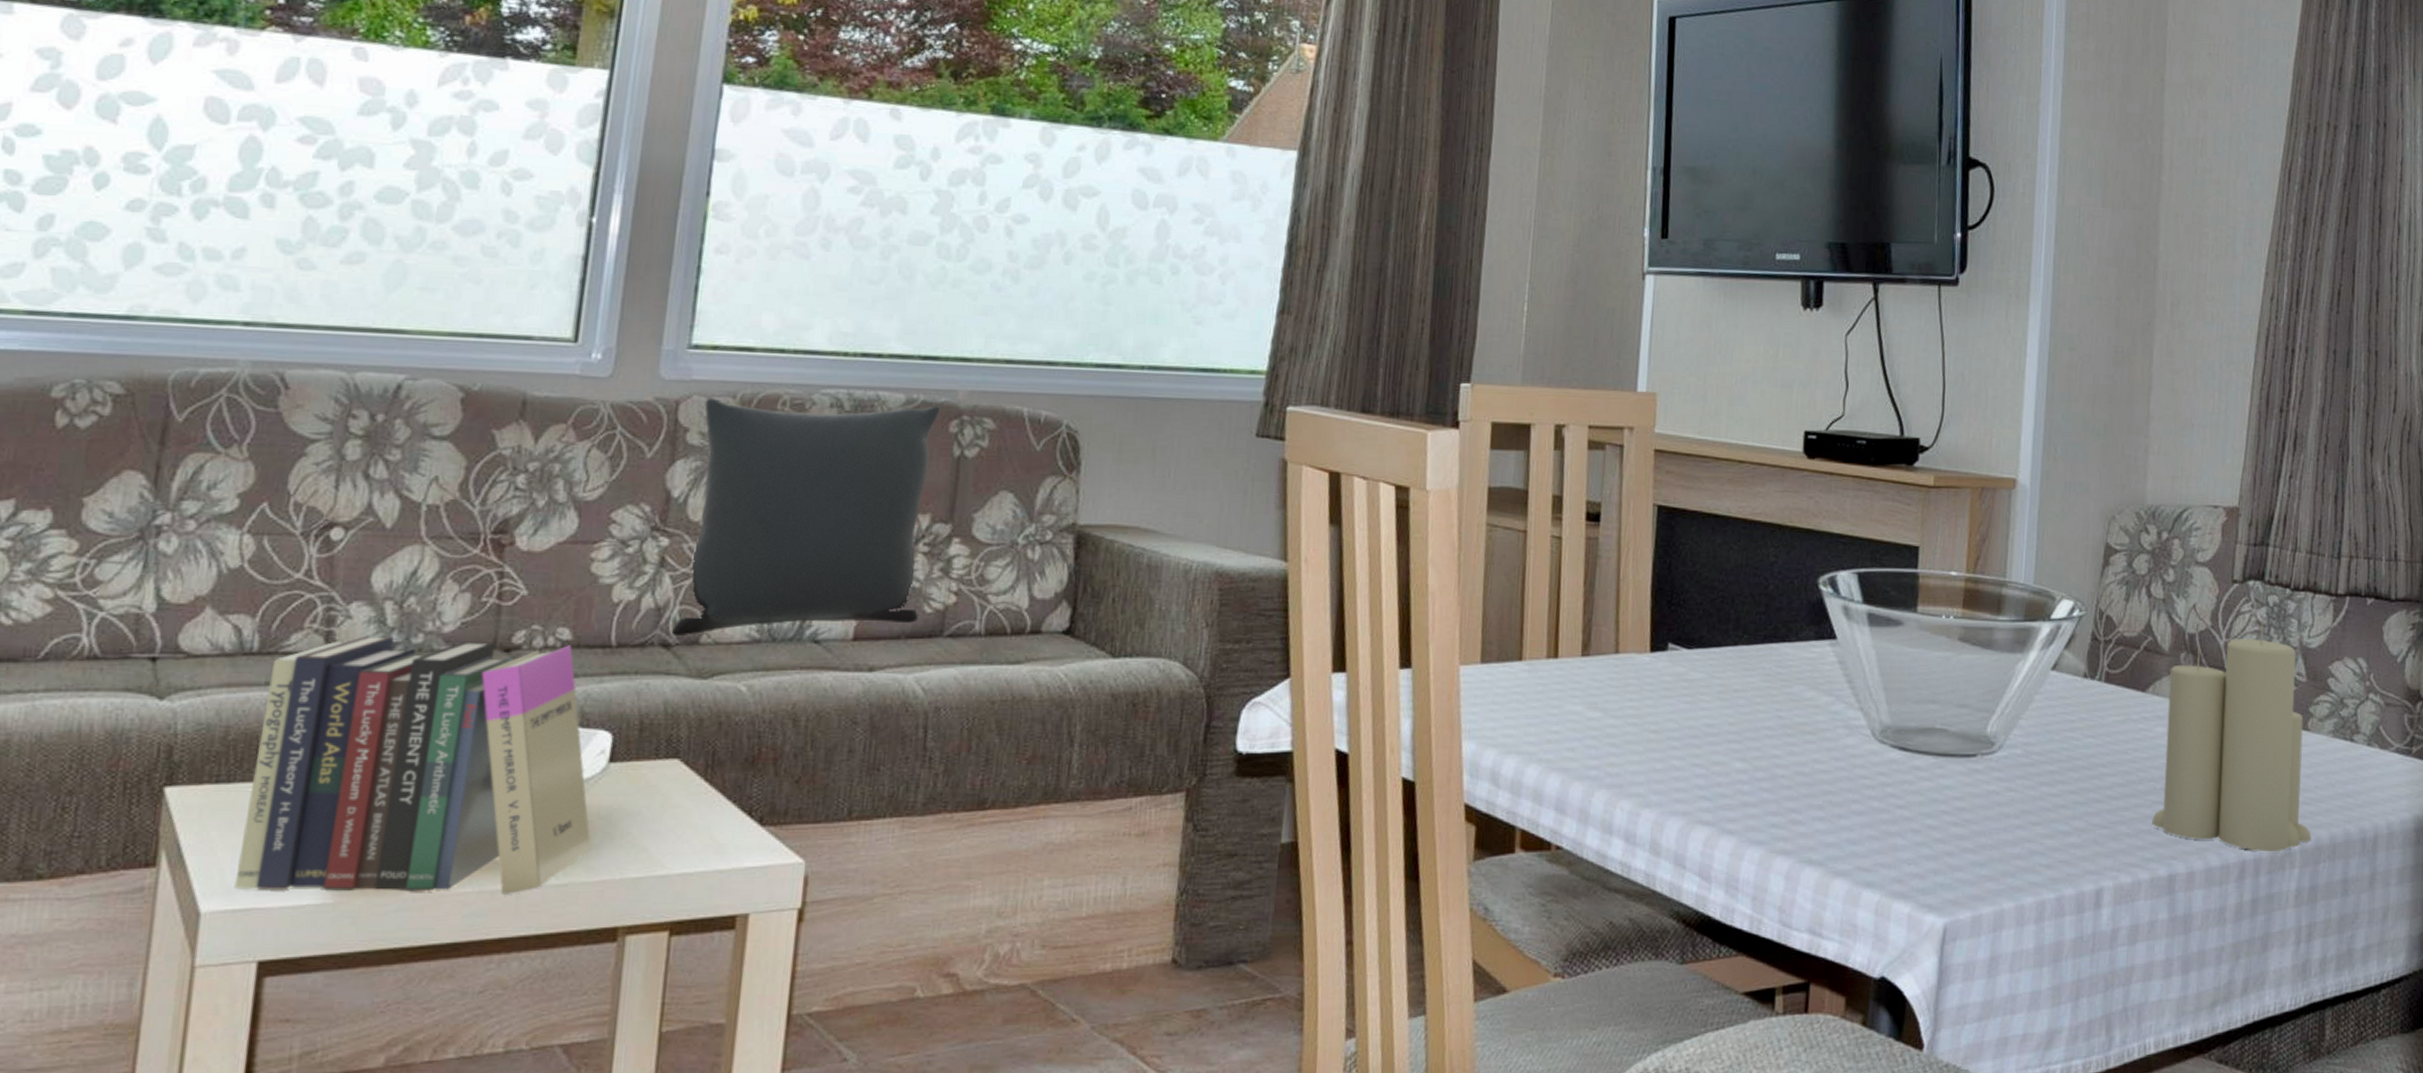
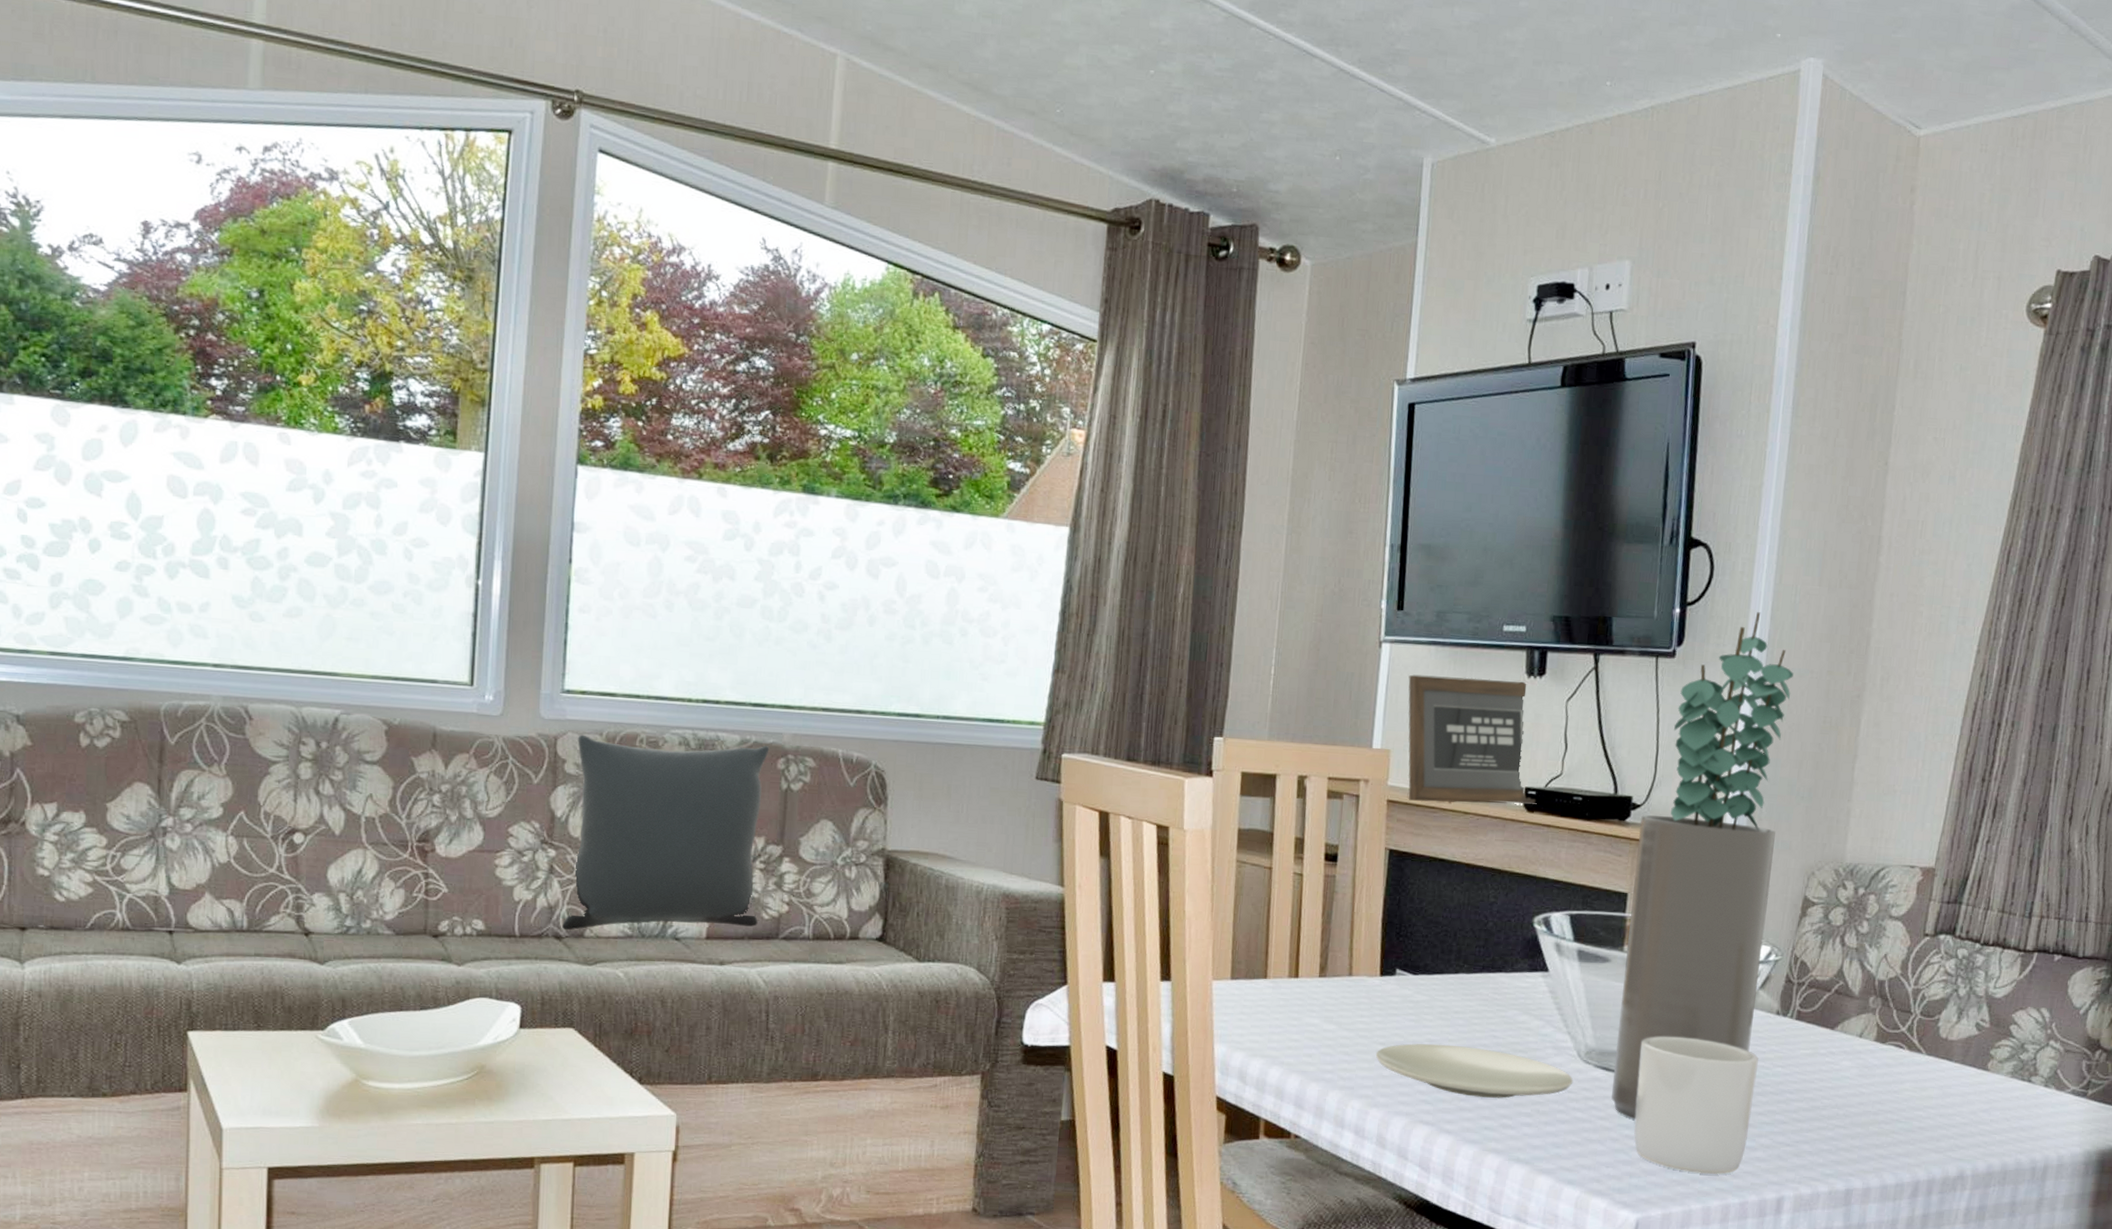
books: present [234,635,591,894] -> none [245,920,510,1127]
plate: none [1646,728,1869,789] -> present [1375,1043,1574,1098]
picture frame: none [1675,309,1818,451] -> present [1408,674,1537,804]
vase: none [1910,235,2082,807] -> present [1611,612,1794,1120]
mug: none [1937,707,2068,866] -> present [1634,1036,1759,1174]
candle: present [2152,620,2311,852] -> none [1833,970,1984,1175]

